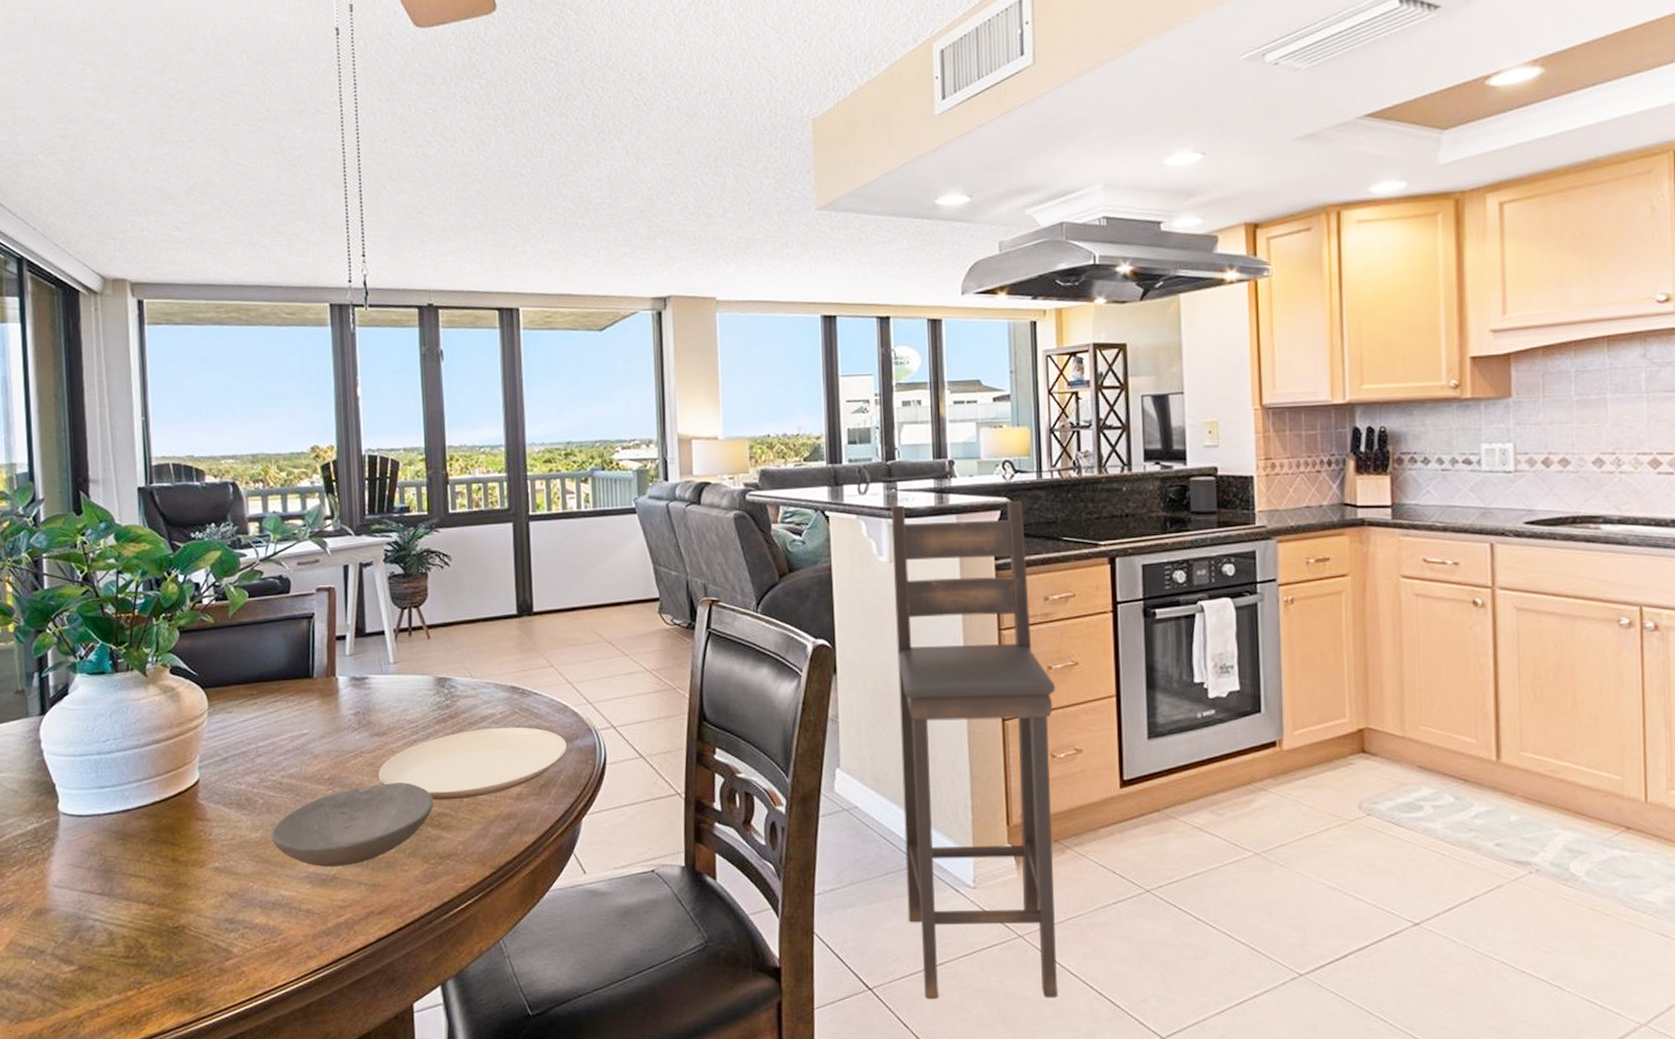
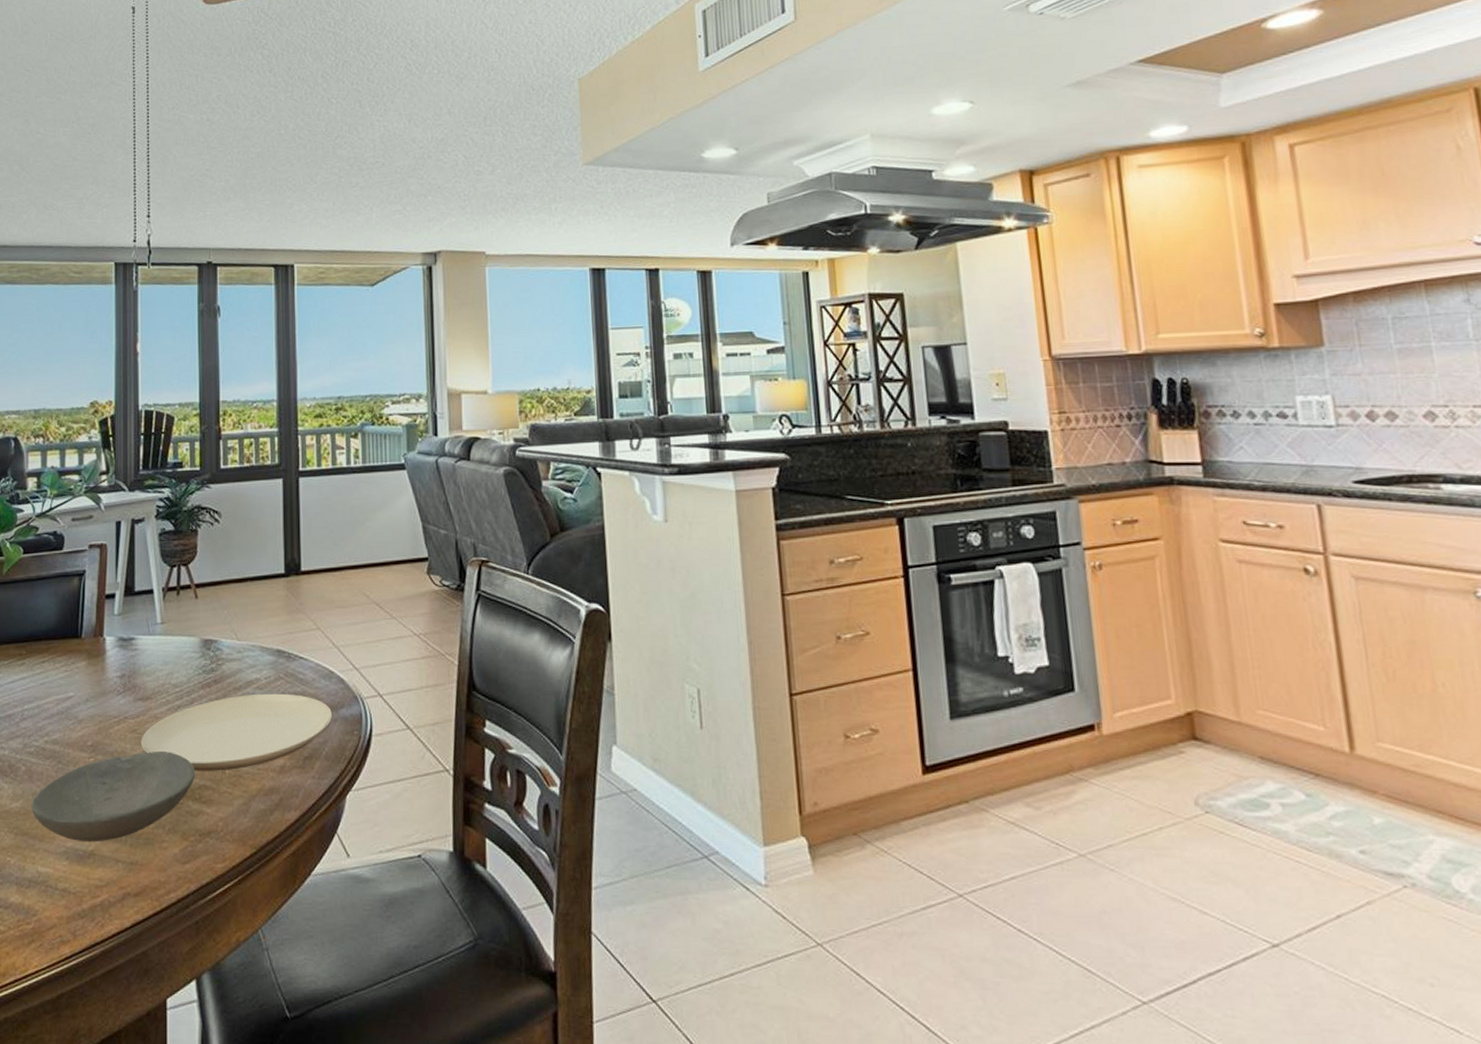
bar stool: present [890,501,1058,999] -> none [664,457,864,1019]

